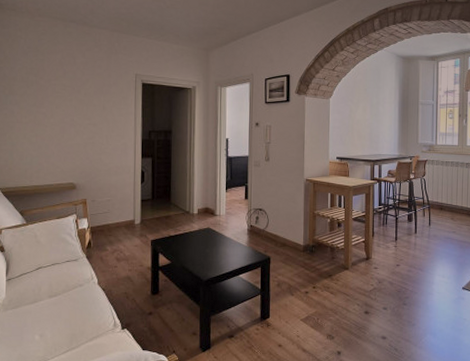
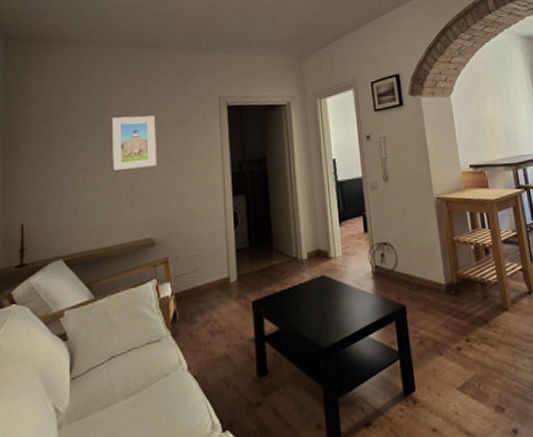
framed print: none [43,81,81,126] -> present [112,115,156,170]

